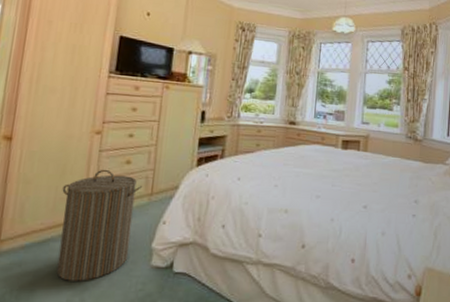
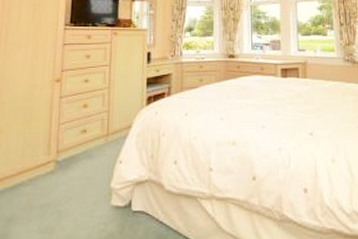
laundry hamper: present [56,169,143,281] -> none [27,114,100,224]

